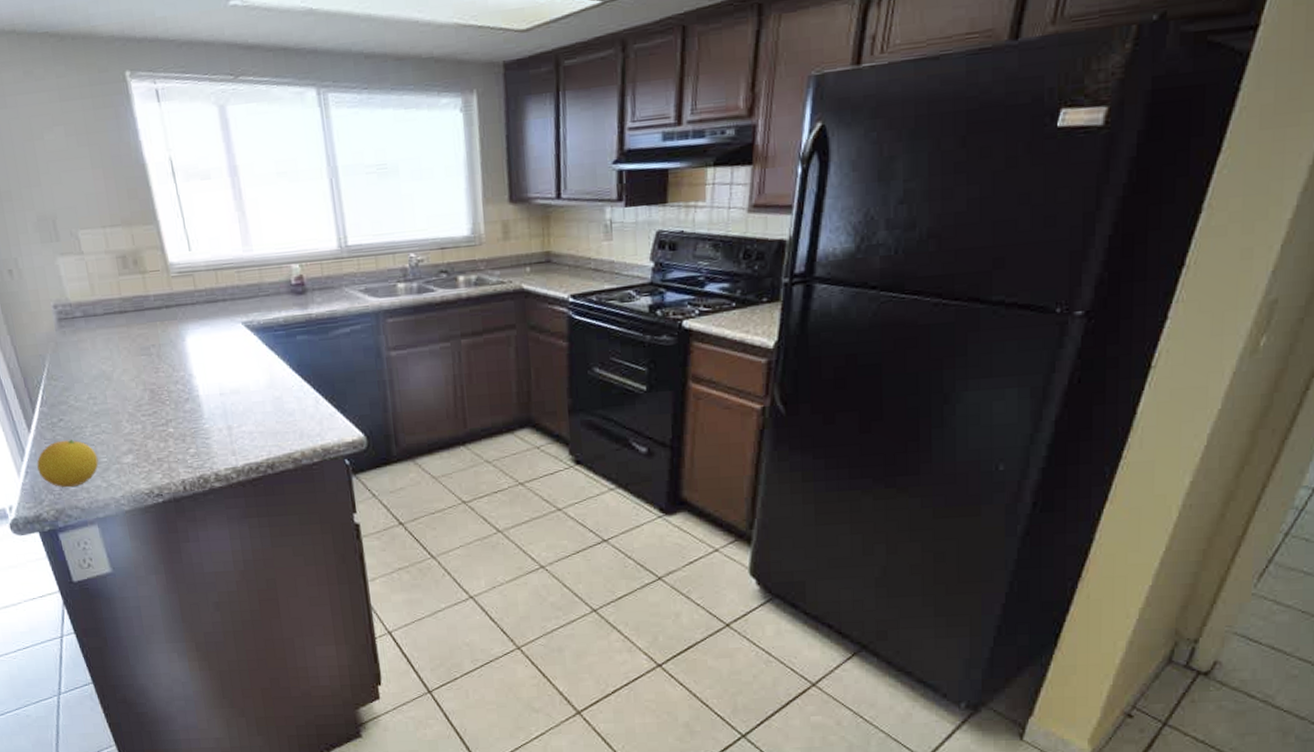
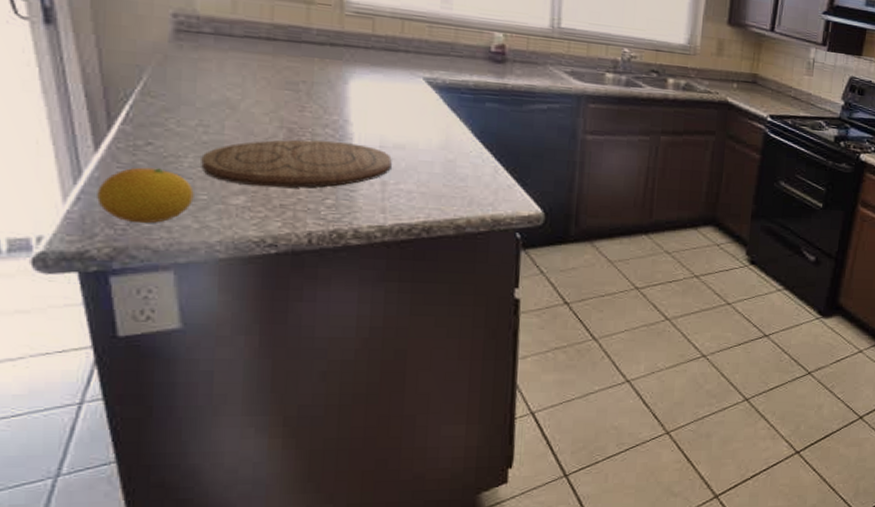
cutting board: none [96,394,233,445] -> present [201,139,392,188]

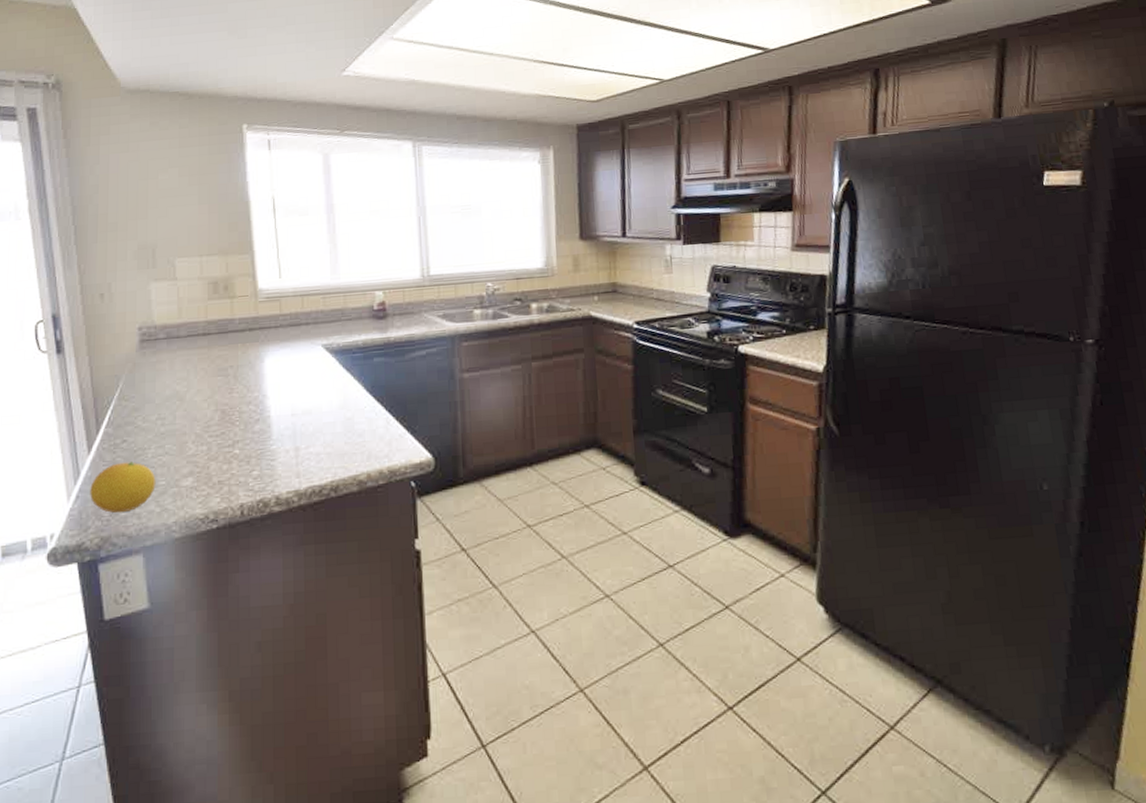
cutting board: present [201,139,392,188] -> none [160,415,302,467]

